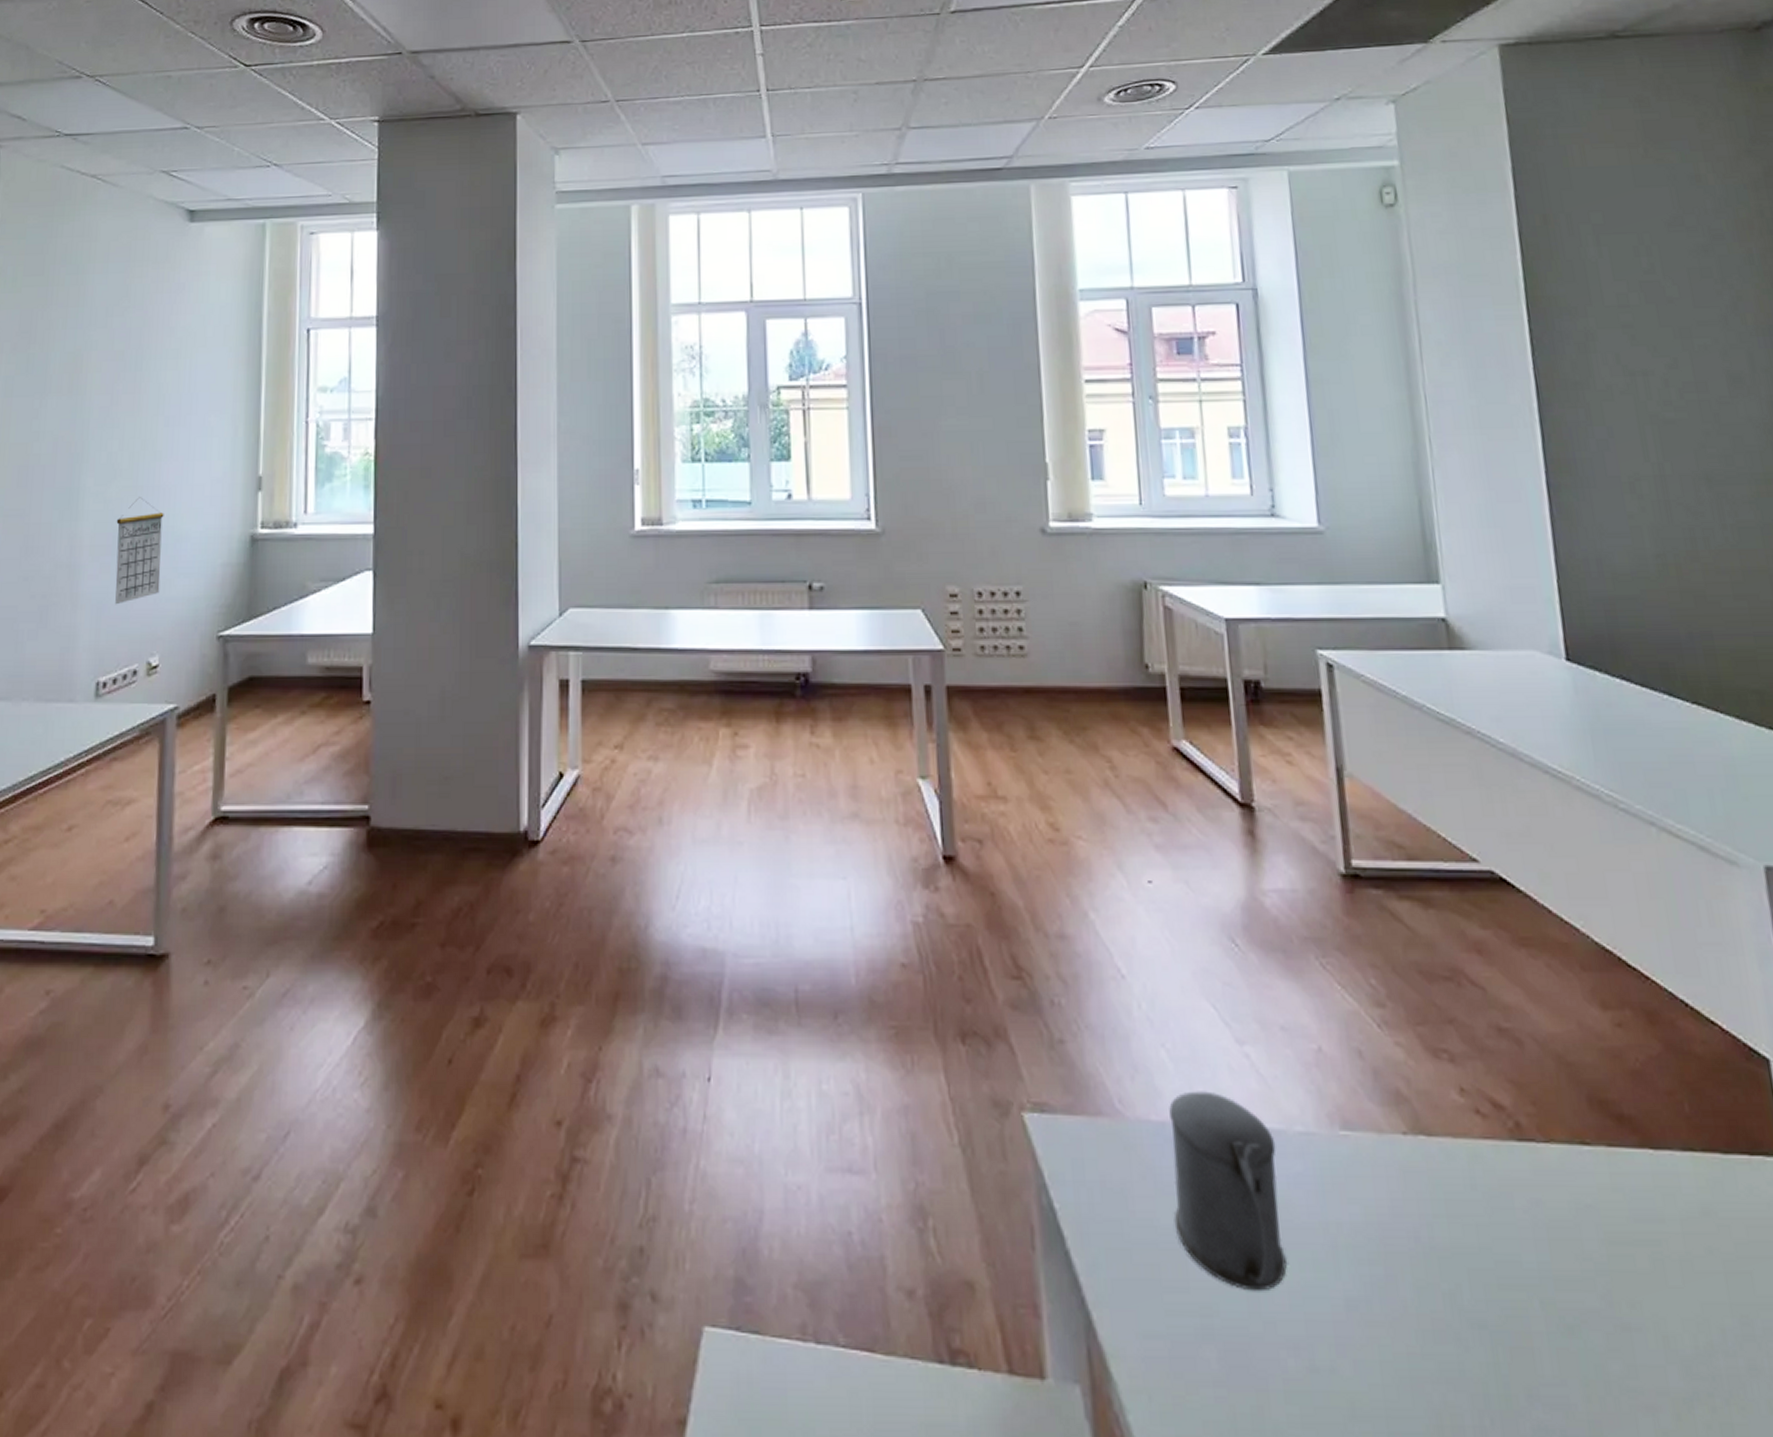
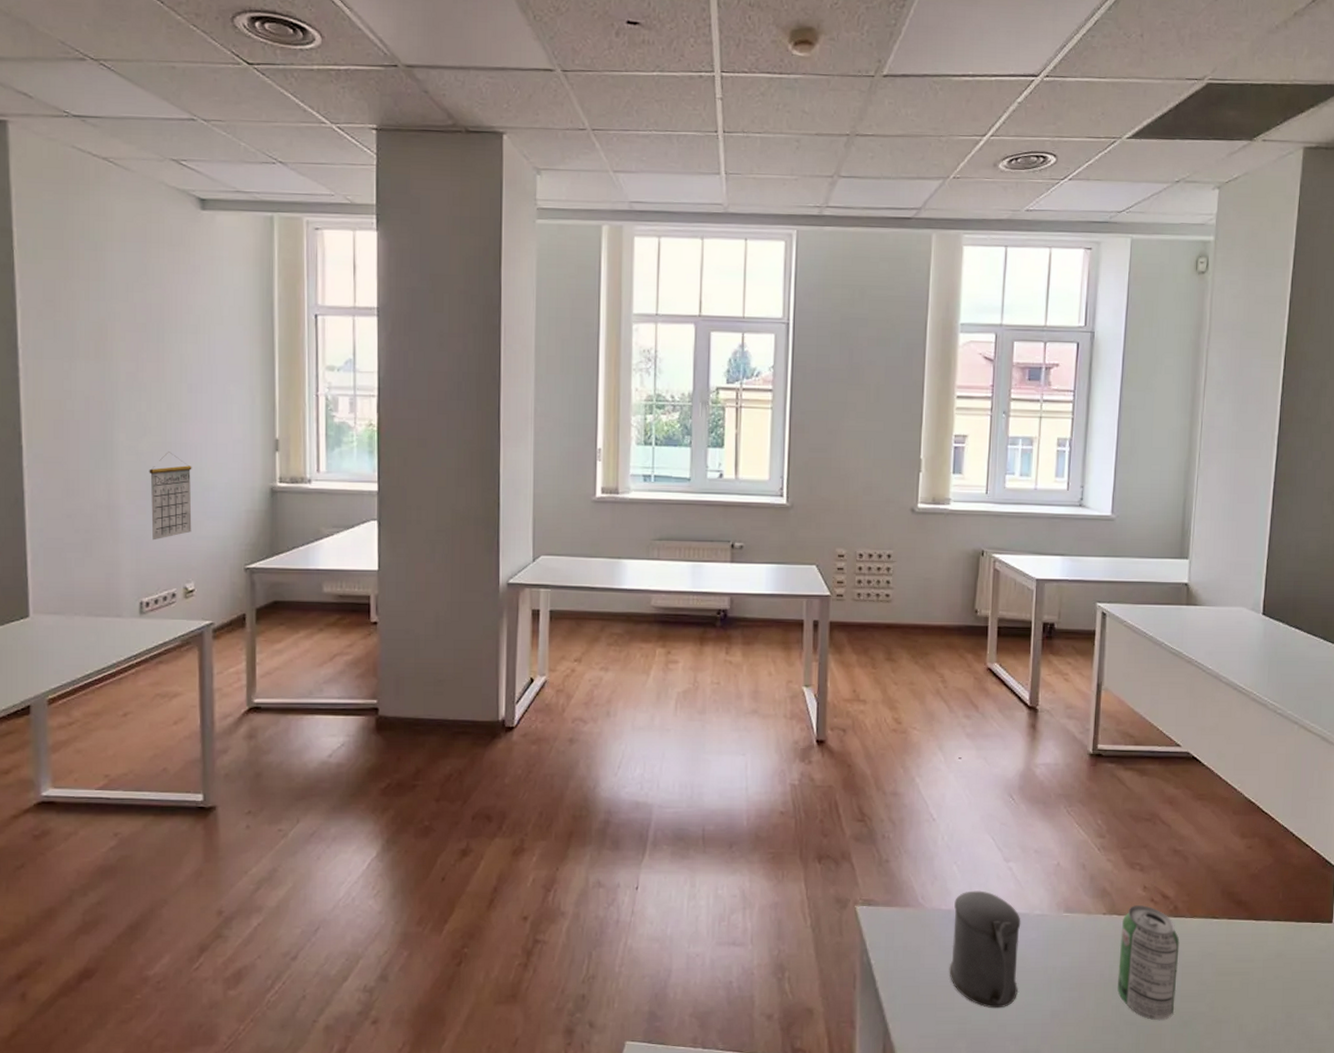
beverage can: none [1435,1120,1547,1323] -> present [1117,905,1180,1021]

